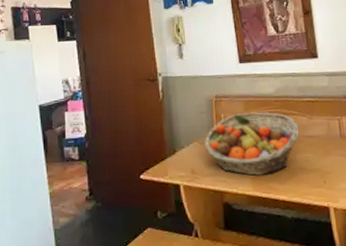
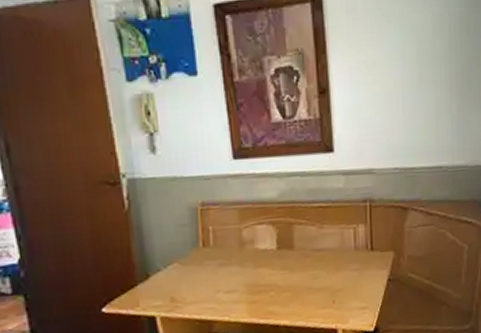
fruit basket: present [204,112,299,176] -> none [187,222,307,300]

